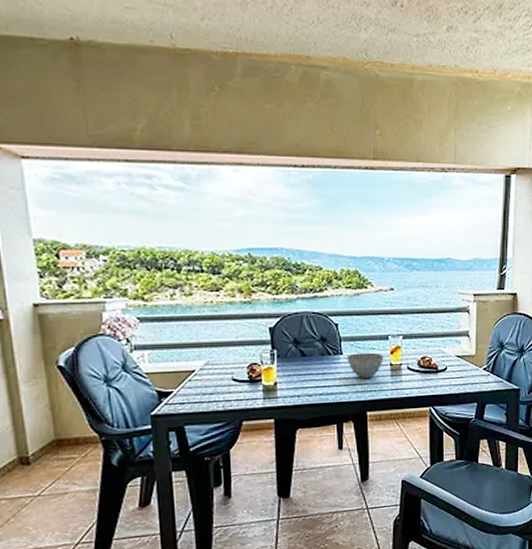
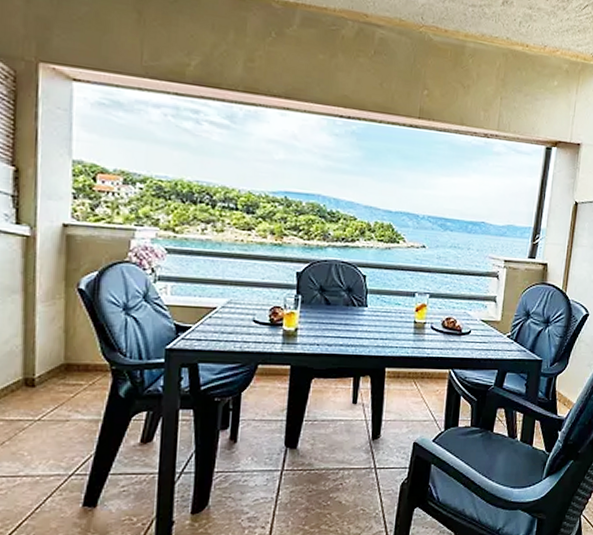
bowl: present [347,352,384,378] -> none [371,307,409,333]

